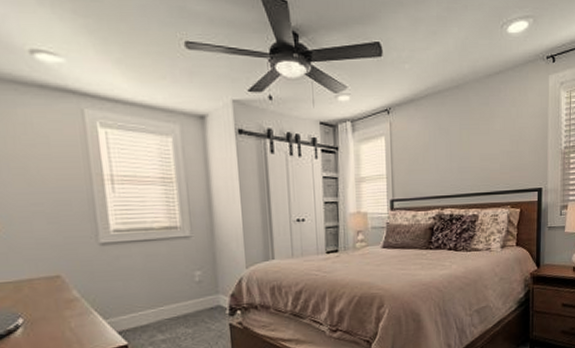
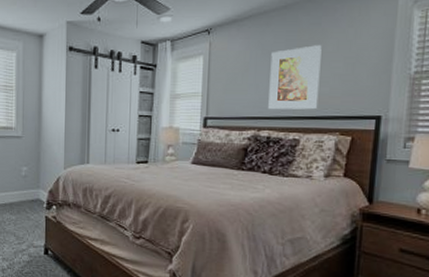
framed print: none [448,124,491,187] -> present [268,45,322,110]

